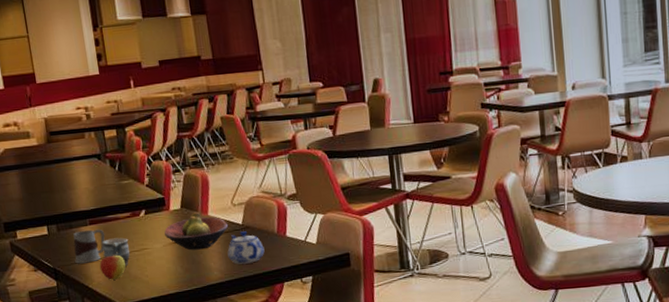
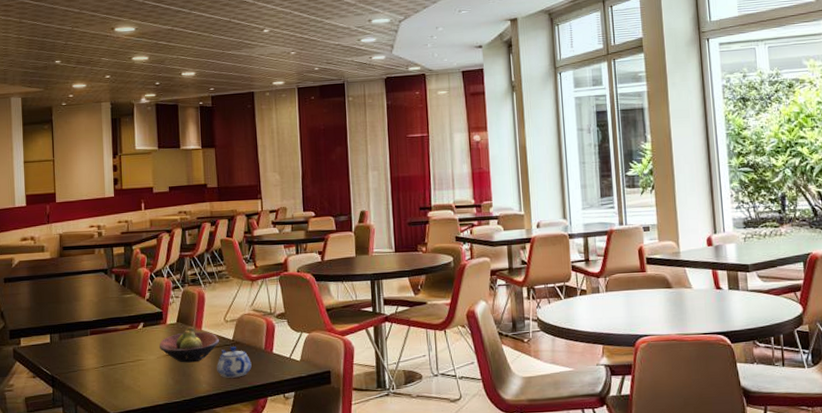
mug: present [73,229,105,264] -> none [73,339,104,372]
apple: present [99,252,126,280] -> none [95,362,120,389]
mug: present [103,237,130,266] -> none [100,348,125,376]

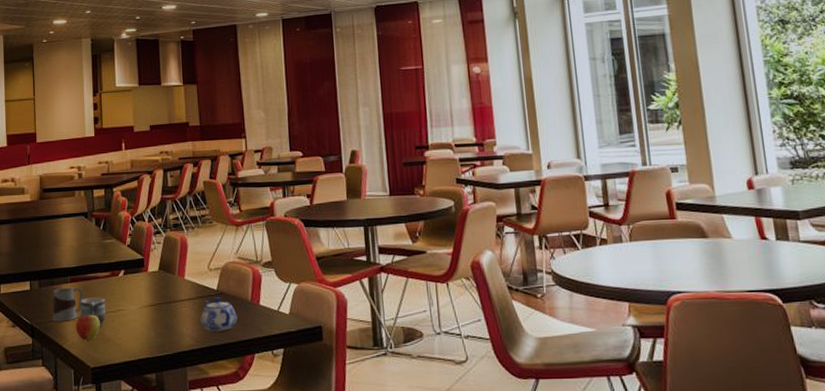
mug: none [73,339,104,372] -> present [52,287,84,322]
apple: none [95,362,120,389] -> present [75,312,100,341]
mug: none [100,348,125,376] -> present [80,297,106,327]
fruit bowl: present [160,326,220,363] -> none [141,274,204,314]

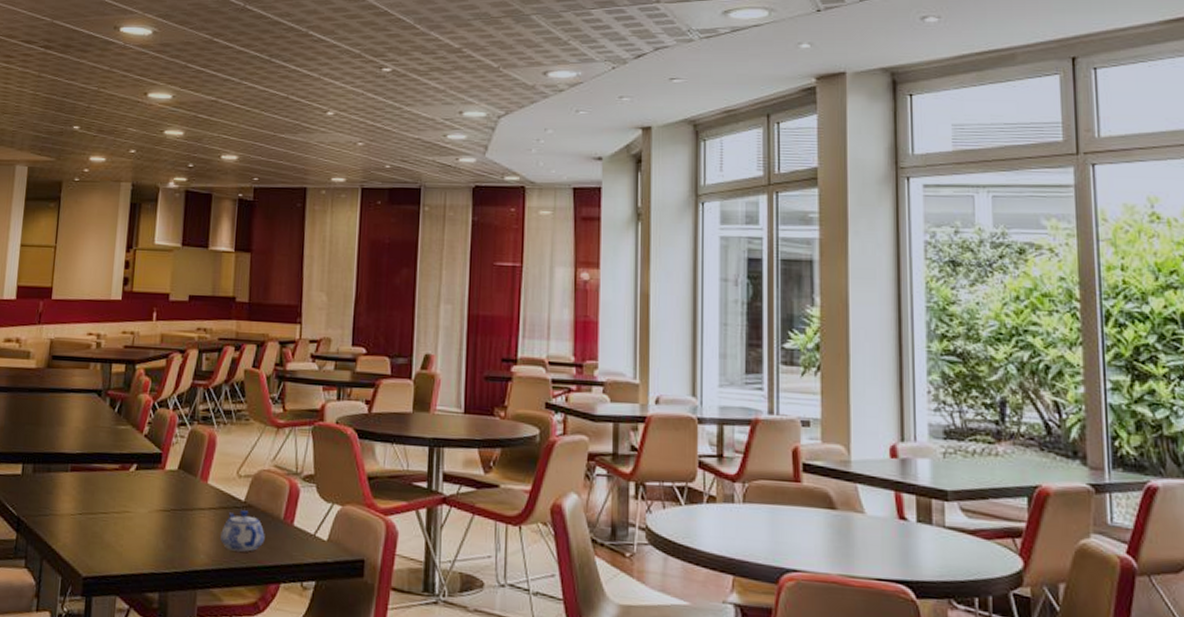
mug: present [52,287,84,322] -> none [44,476,86,518]
apple: present [75,312,100,341] -> none [70,510,100,544]
mug: present [80,297,106,327] -> none [78,492,111,529]

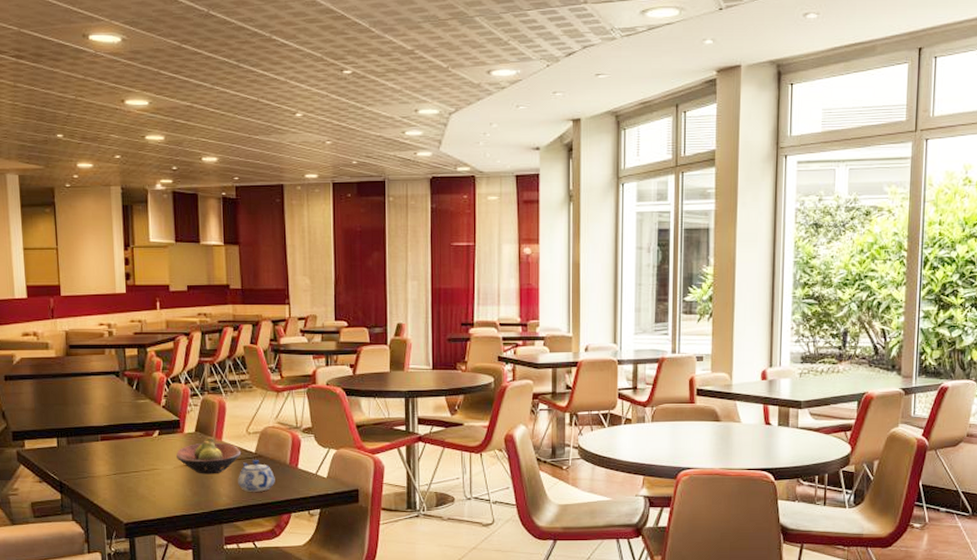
fruit bowl: none [153,476,229,525] -> present [176,436,242,474]

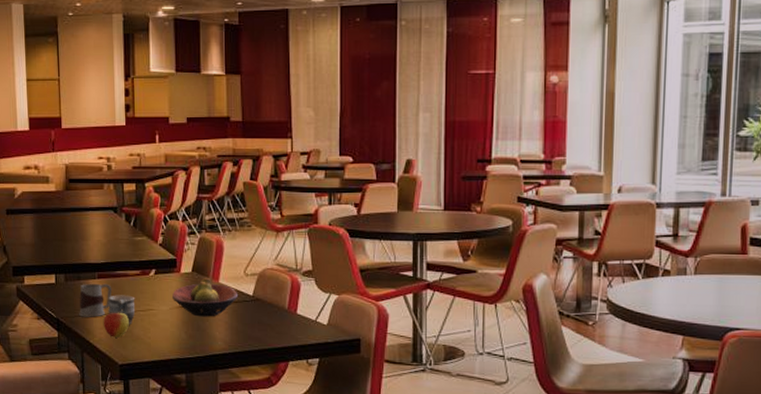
mug: none [82,445,116,479] -> present [79,283,112,317]
apple: none [107,470,134,497] -> present [103,310,129,338]
mug: none [112,456,139,484] -> present [108,295,135,325]
teapot: present [238,460,275,492] -> none [234,303,273,337]

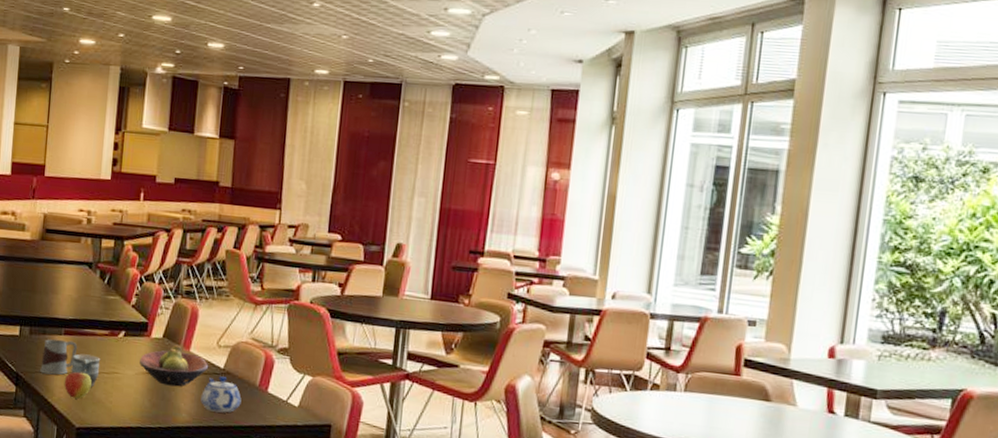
teapot: none [234,303,273,337] -> present [201,376,242,413]

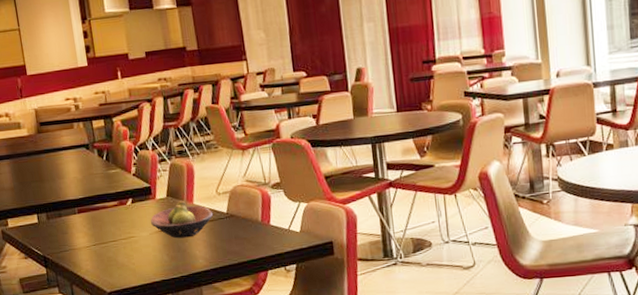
mug: present [40,339,78,375] -> none [62,217,93,252]
apple: present [64,370,92,399] -> none [87,240,113,268]
mug: present [71,353,101,387] -> none [91,226,117,254]
teapot: present [201,376,242,413] -> none [212,220,249,253]

